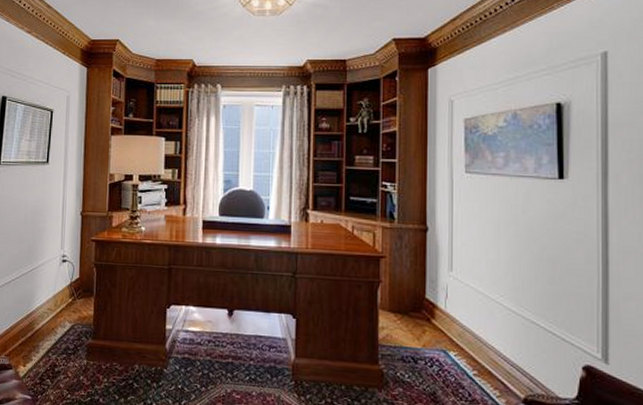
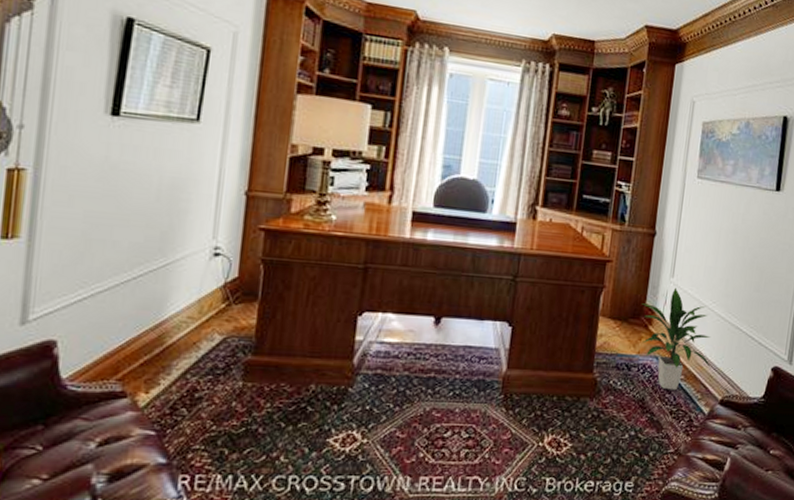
indoor plant: none [421,281,508,386] -> present [642,287,711,391]

